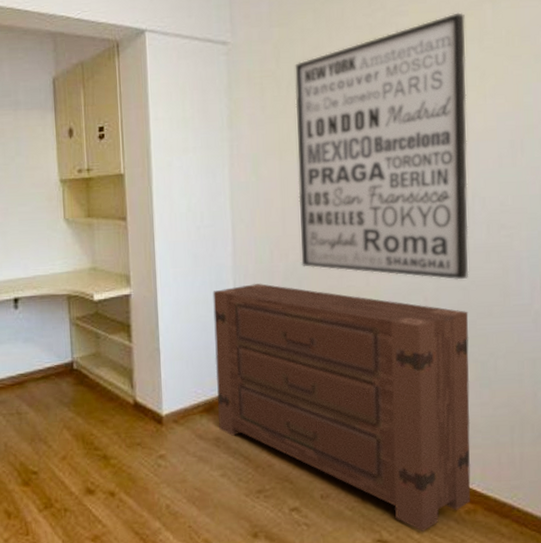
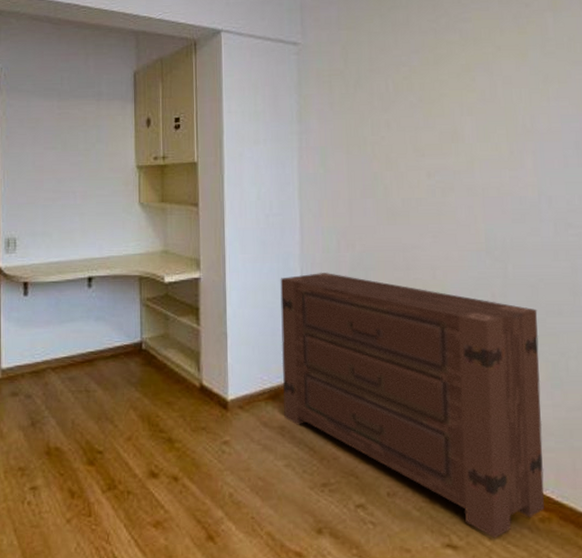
wall art: present [295,12,469,280] -> none [362,20,537,277]

